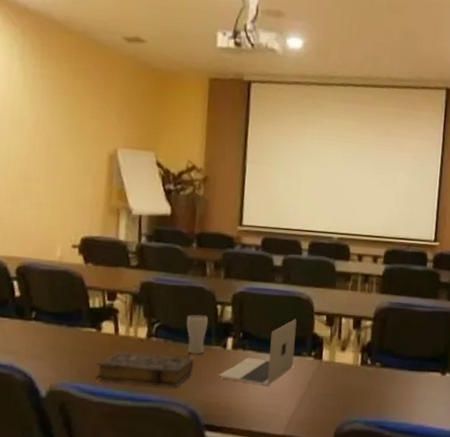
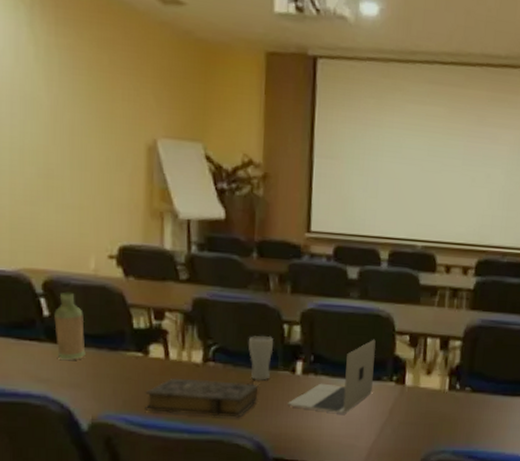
bottle: none [24,266,49,334] -> present [54,281,86,360]

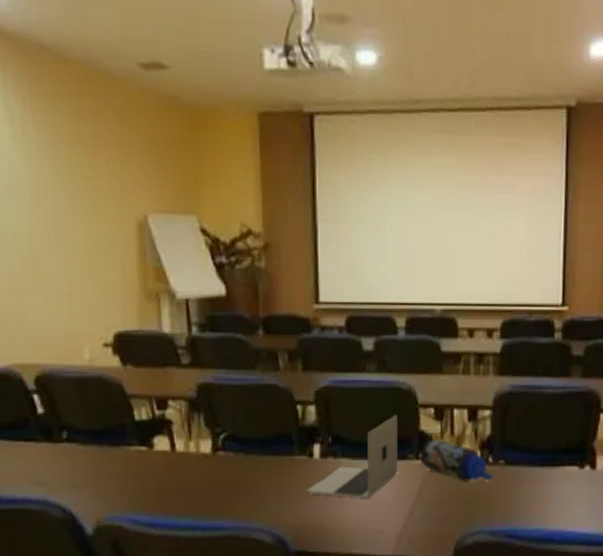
bottle: present [54,281,86,360] -> none [49,374,86,459]
book: present [145,378,259,418] -> none [152,470,274,511]
drinking glass: present [248,336,274,380] -> none [259,420,288,468]
water bottle: none [394,364,459,406] -> present [420,439,493,482]

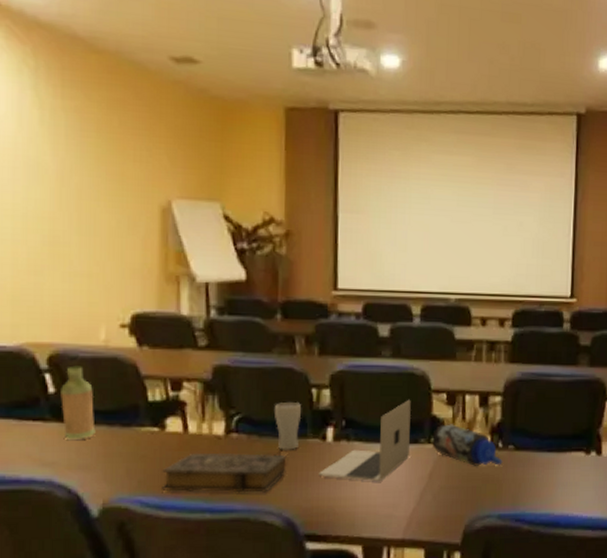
bottle: none [49,374,86,459] -> present [61,354,96,439]
book: none [152,470,274,511] -> present [162,452,287,493]
drinking glass: none [259,420,288,468] -> present [273,403,302,450]

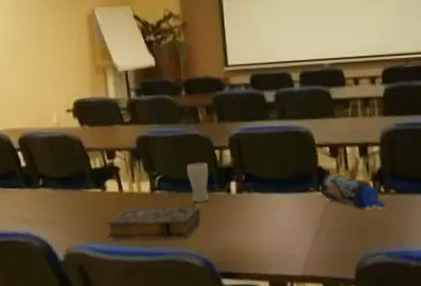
bottle: present [61,354,96,439] -> none [29,135,56,201]
laptop: present [319,399,411,481] -> none [227,154,302,226]

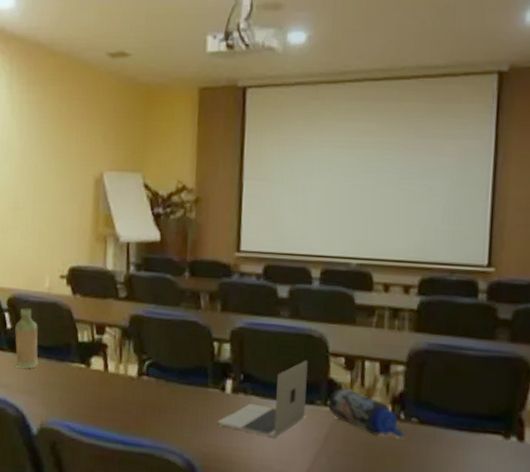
bottle: none [29,135,56,201] -> present [15,298,38,368]
book: present [106,206,201,240] -> none [85,390,189,433]
drinking glass: present [186,162,209,203] -> none [179,352,204,397]
laptop: none [227,154,302,226] -> present [217,360,308,437]

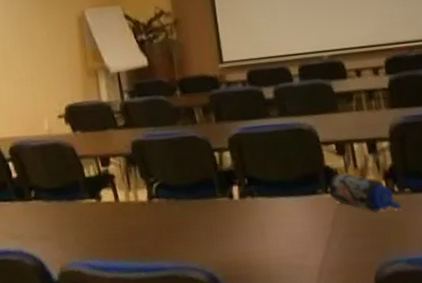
bottle: present [15,298,38,368] -> none [21,143,49,215]
laptop: present [217,360,308,437] -> none [231,153,310,234]

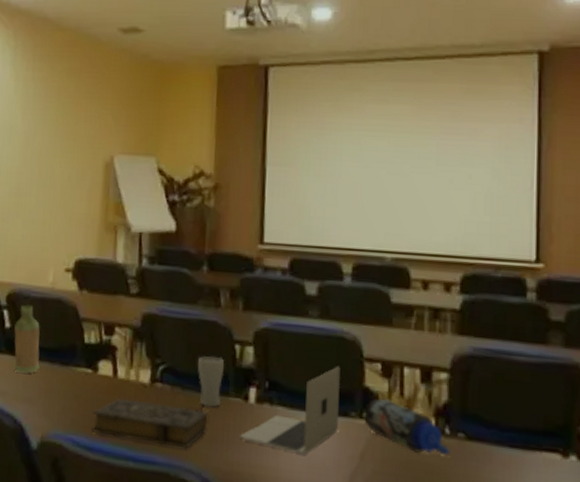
bottle: none [21,143,49,215] -> present [14,293,40,373]
book: none [102,214,203,255] -> present [91,399,208,449]
drinking glass: none [185,166,210,210] -> present [197,356,225,407]
laptop: none [231,153,310,234] -> present [240,366,340,454]

